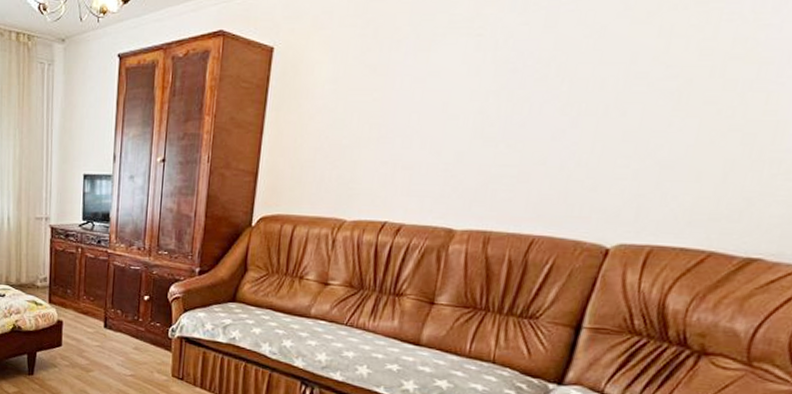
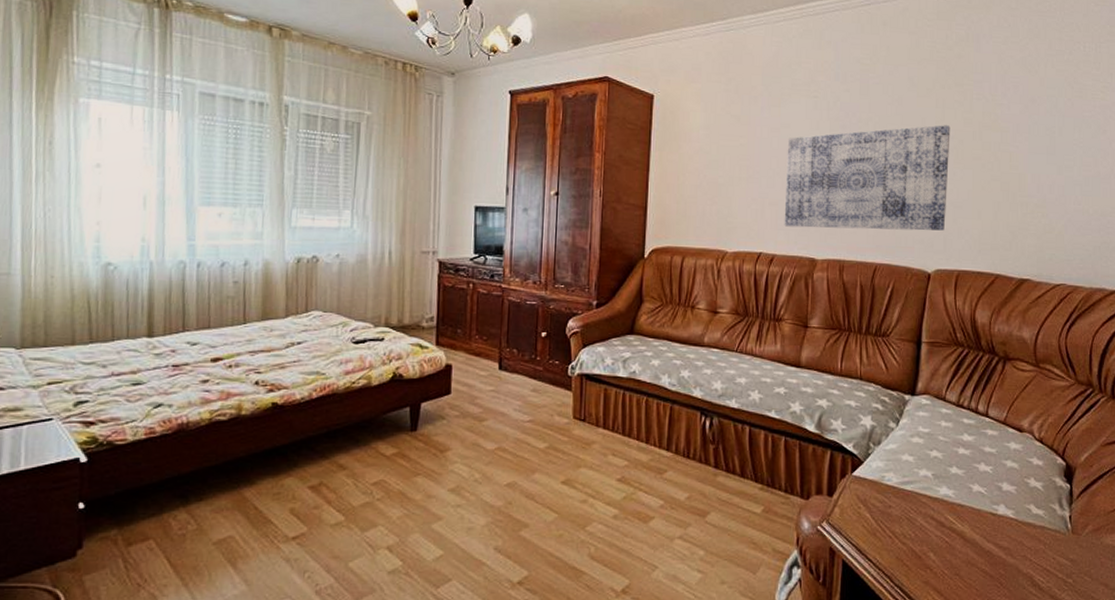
wall art: none [418,60,676,197] -> present [784,125,951,231]

